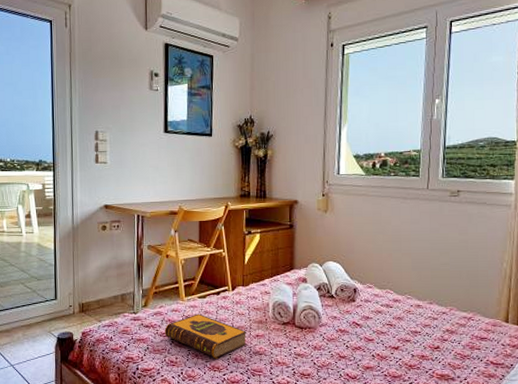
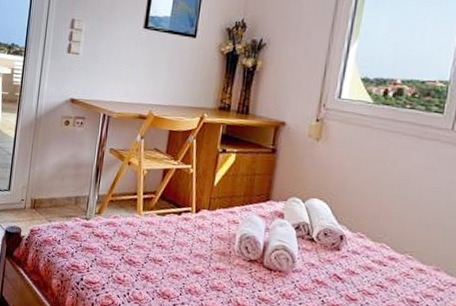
hardback book: present [164,313,248,359] -> none [115,231,207,286]

